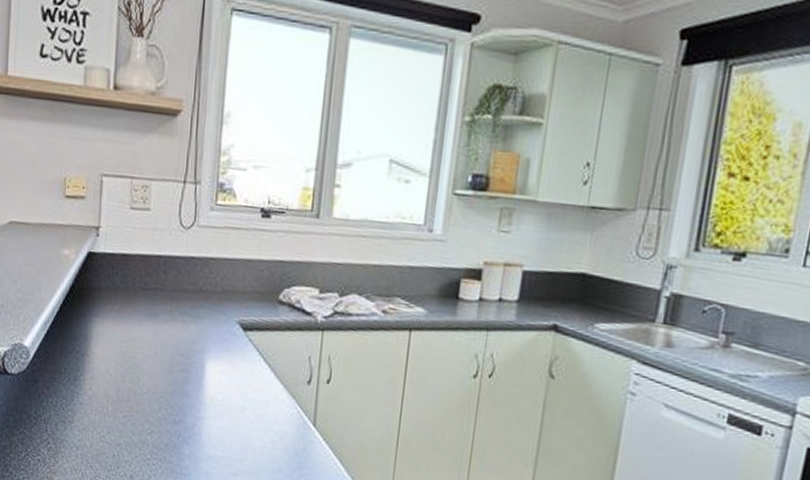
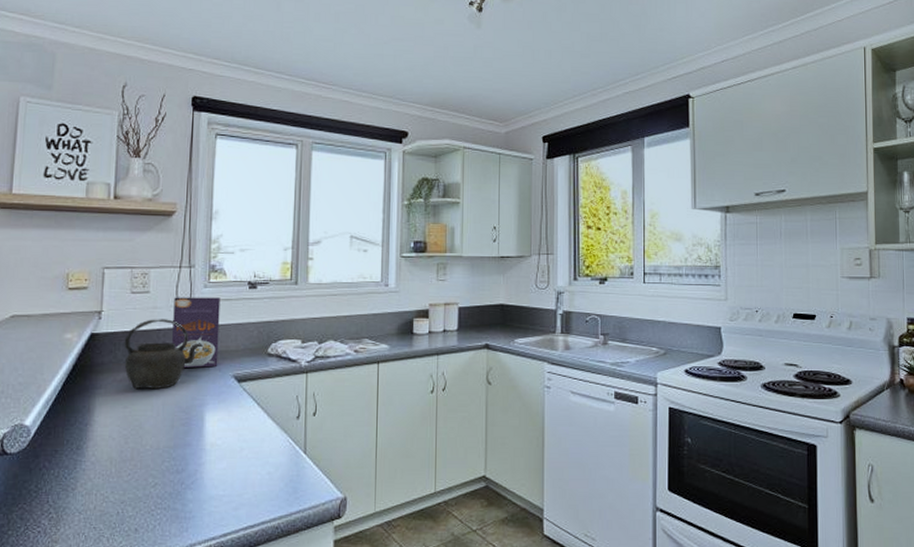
kettle: none [122,242,208,326] -> present [124,319,204,390]
cereal box: none [173,218,228,308] -> present [172,297,220,368]

